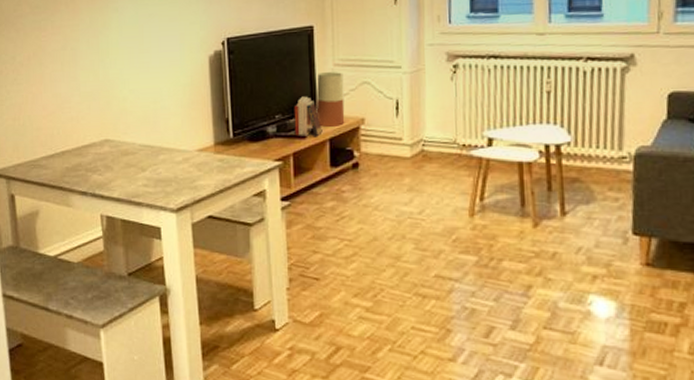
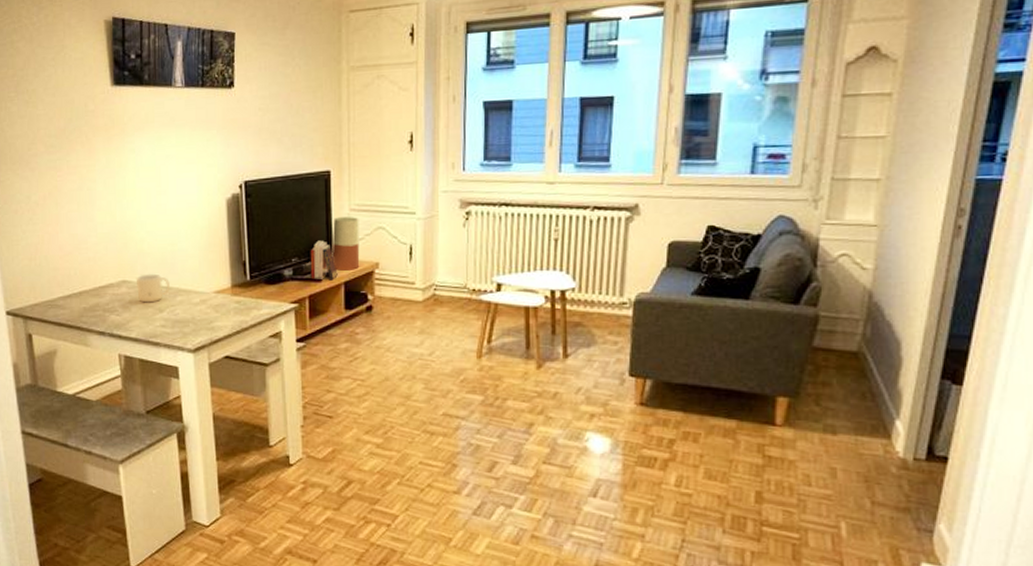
mug: none [118,132,152,162] -> present [136,273,170,303]

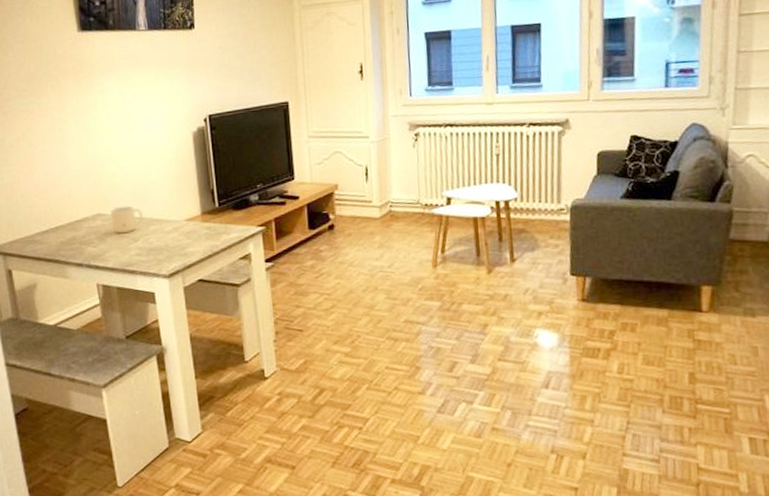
books: present [310,240,338,281] -> none [273,166,300,203]
vase: present [332,217,360,271] -> none [293,143,320,194]

